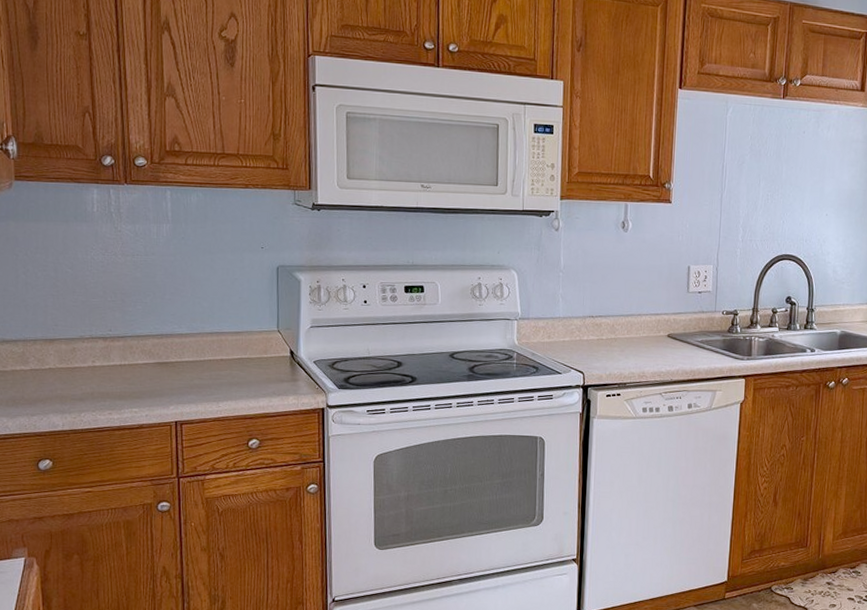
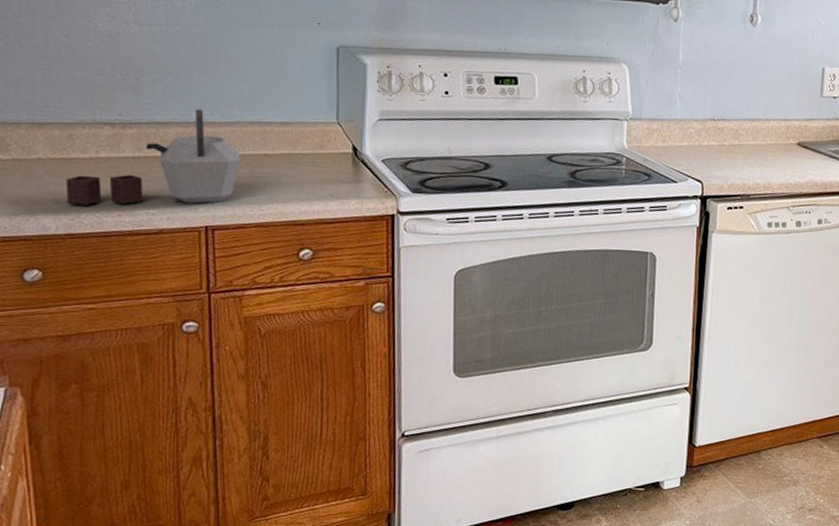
kettle: none [70,323,202,406] -> present [66,109,241,206]

